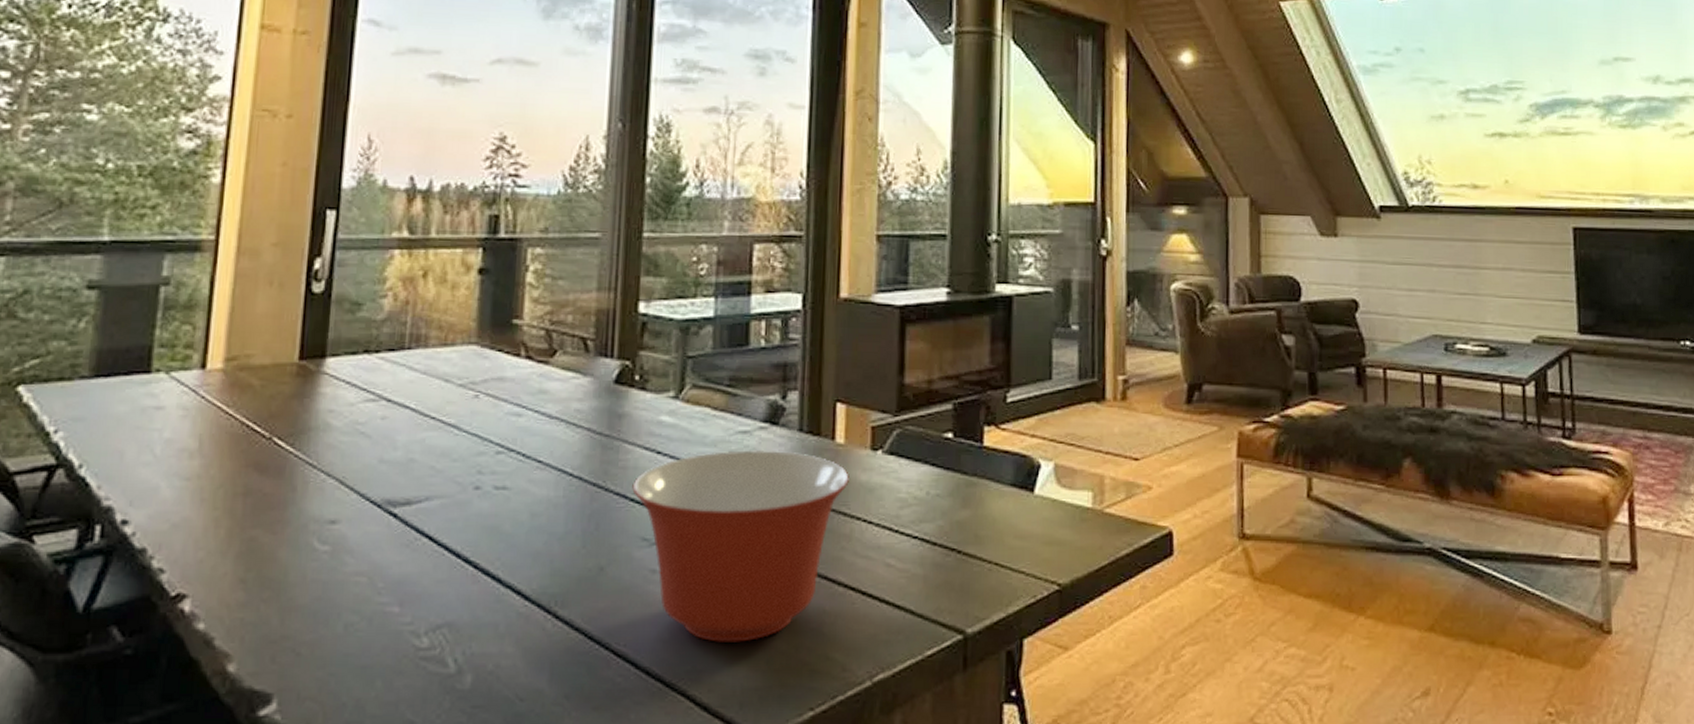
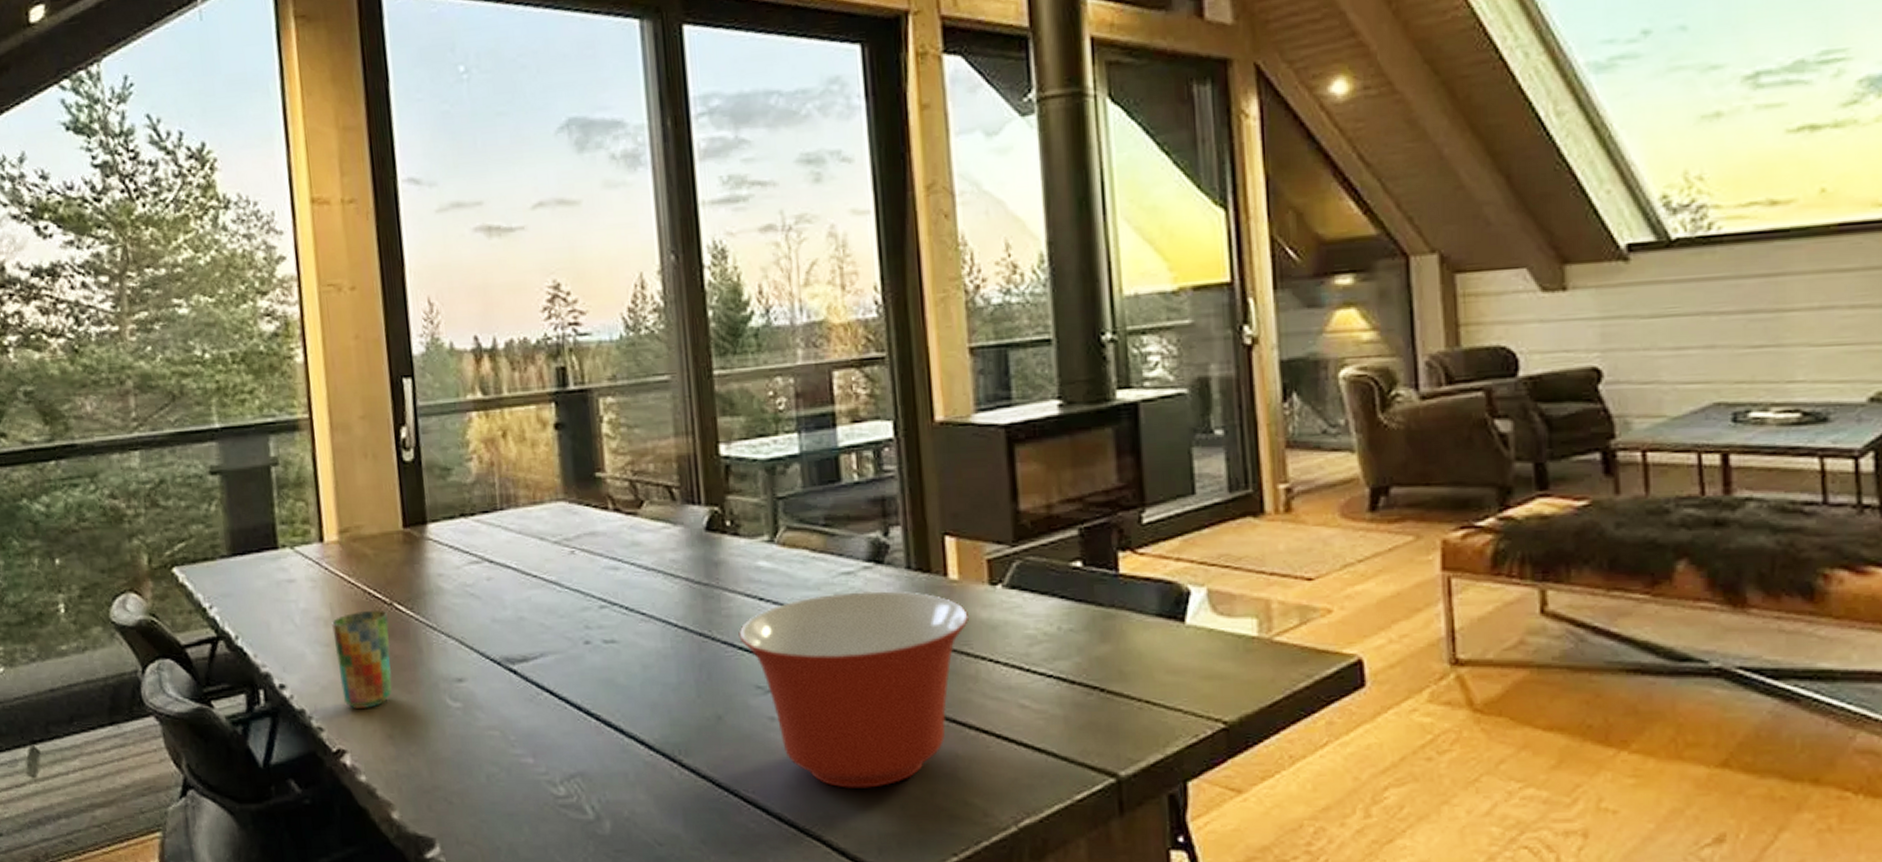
cup: none [195,445,264,551] -> present [332,611,392,710]

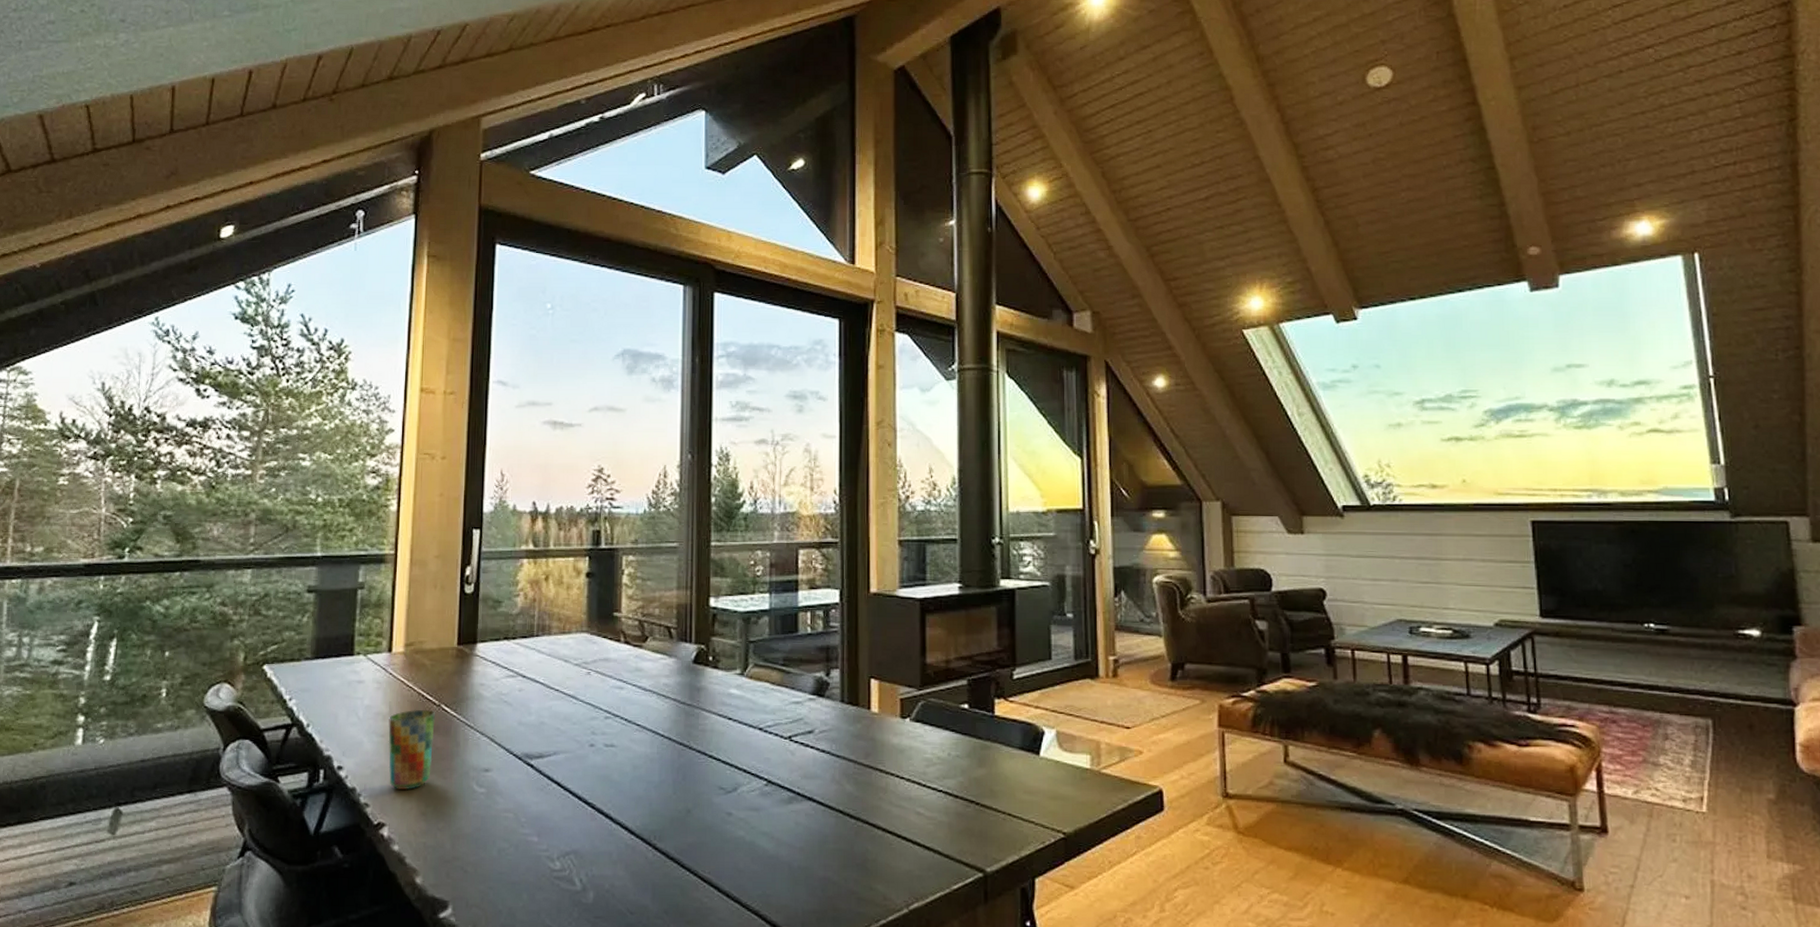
mixing bowl: present [738,590,969,788] -> none [710,717,883,873]

